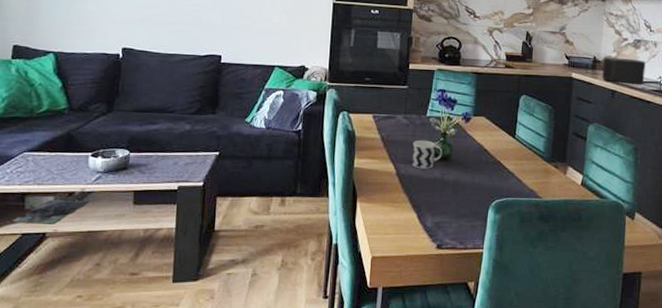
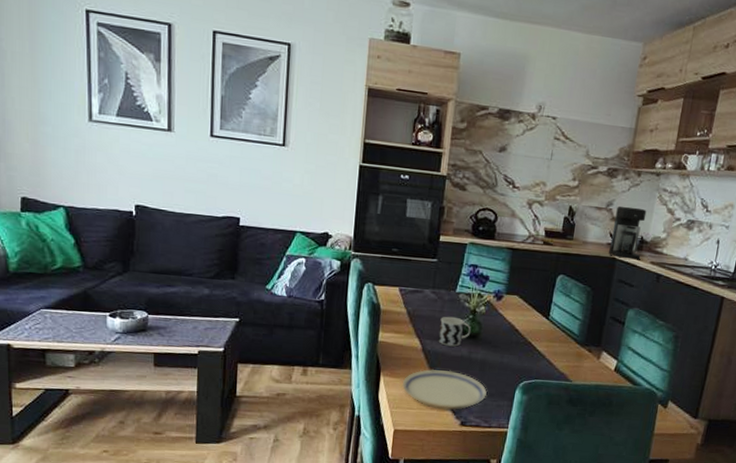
magazine: present [11,199,88,224] -> none [34,357,109,382]
plate: none [378,193,461,234] -> present [401,369,487,411]
coffee maker: none [565,29,597,78] -> present [608,205,647,260]
toaster: present [602,57,646,84] -> none [648,238,698,269]

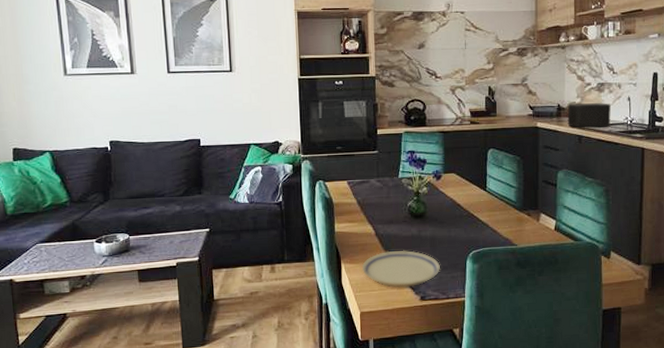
cup: present [438,316,471,347] -> none [388,200,417,228]
coffee maker: present [608,205,647,260] -> none [530,79,561,126]
toaster: none [648,238,698,269] -> present [567,103,611,128]

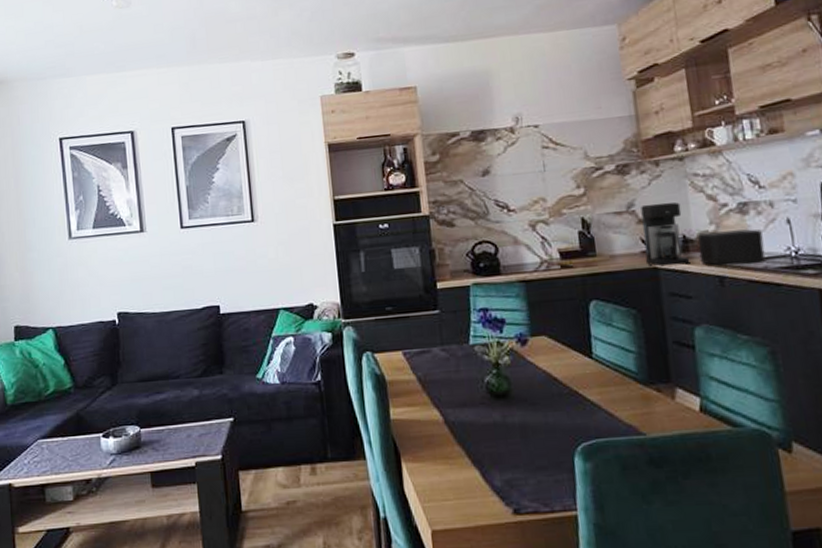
plate: present [361,250,440,288] -> none [428,443,538,497]
coffee maker: none [530,79,561,126] -> present [641,202,690,267]

